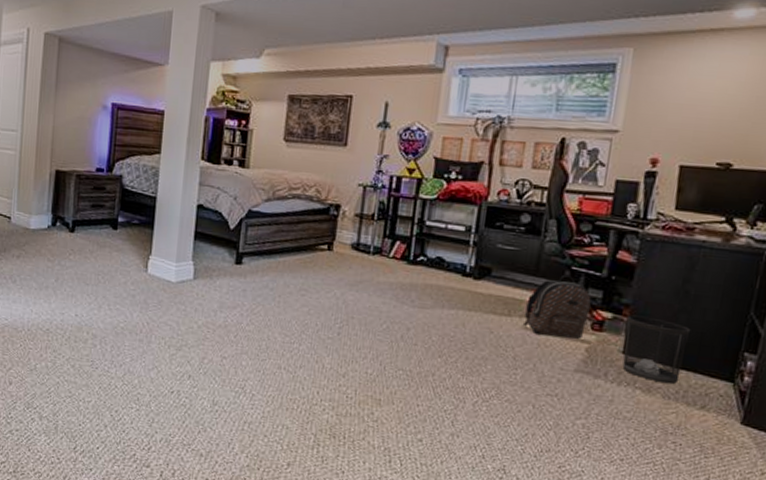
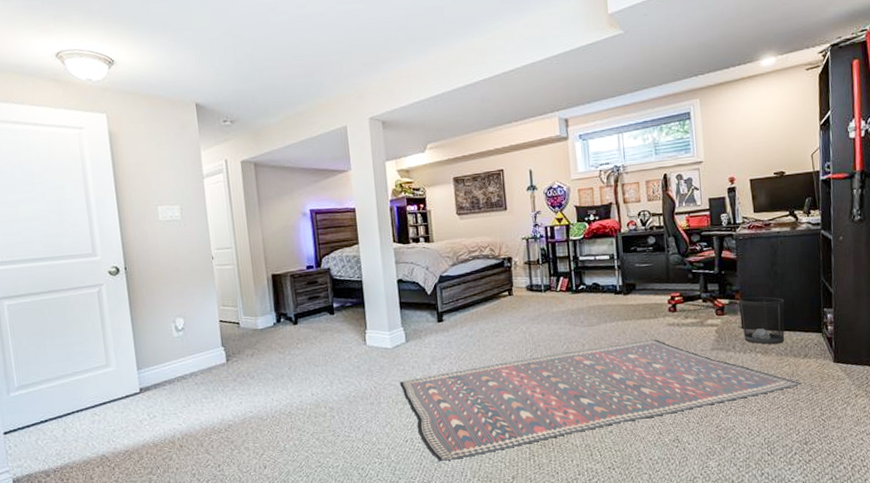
area rug: none [177,323,689,442] -> present [400,339,802,461]
backpack: present [522,274,592,339] -> none [666,277,712,328]

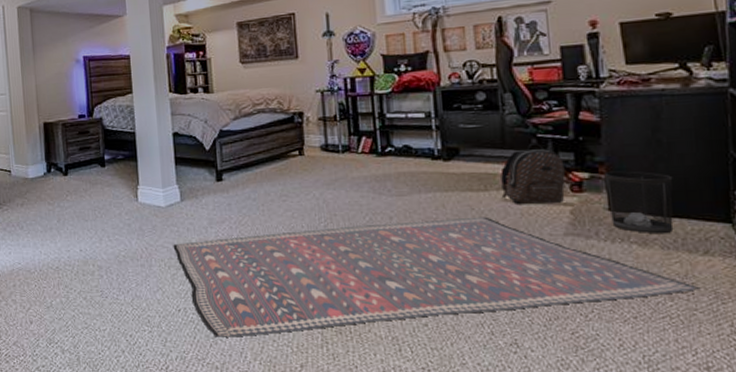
backpack: none [666,277,712,328] -> present [500,142,566,204]

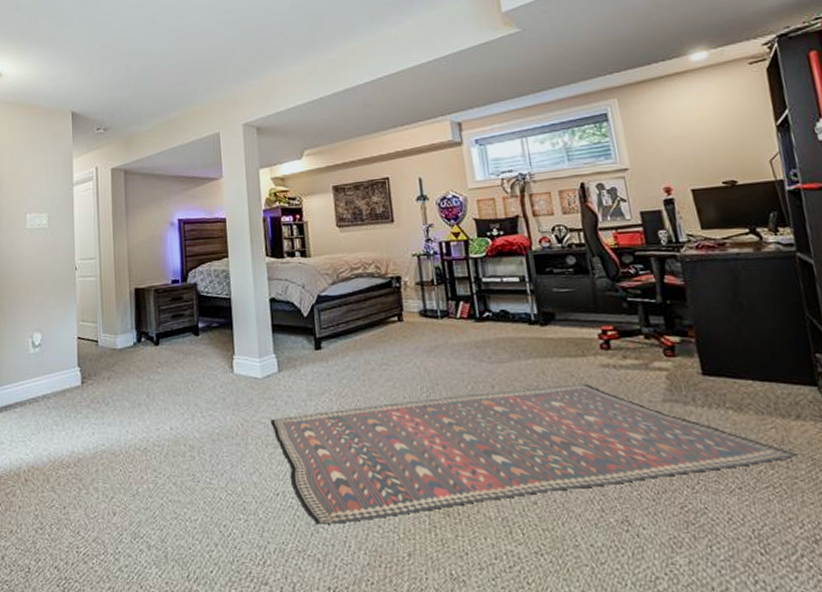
backpack: present [500,142,566,204] -> none [596,306,659,370]
waste bin: present [604,171,674,234] -> none [694,334,765,399]

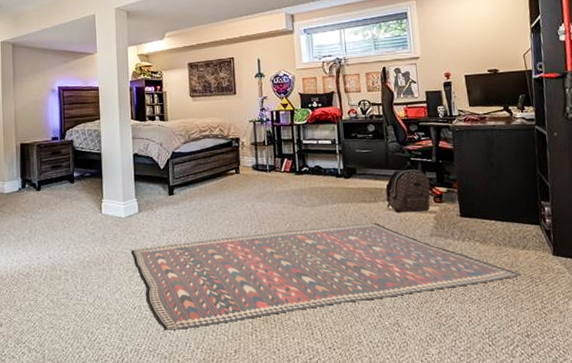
backpack: none [596,306,659,370] -> present [385,164,431,212]

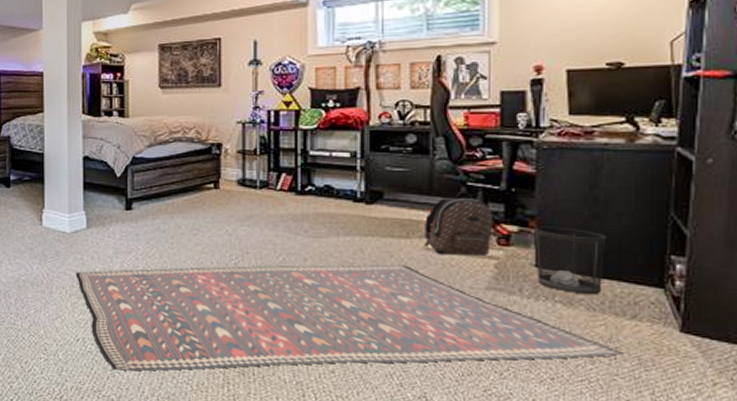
waste bin: none [456,186,503,234] -> present [534,226,605,295]

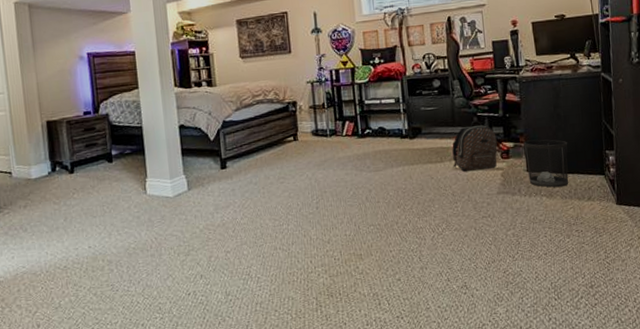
area rug: present [75,264,624,371] -> none [181,183,587,315]

